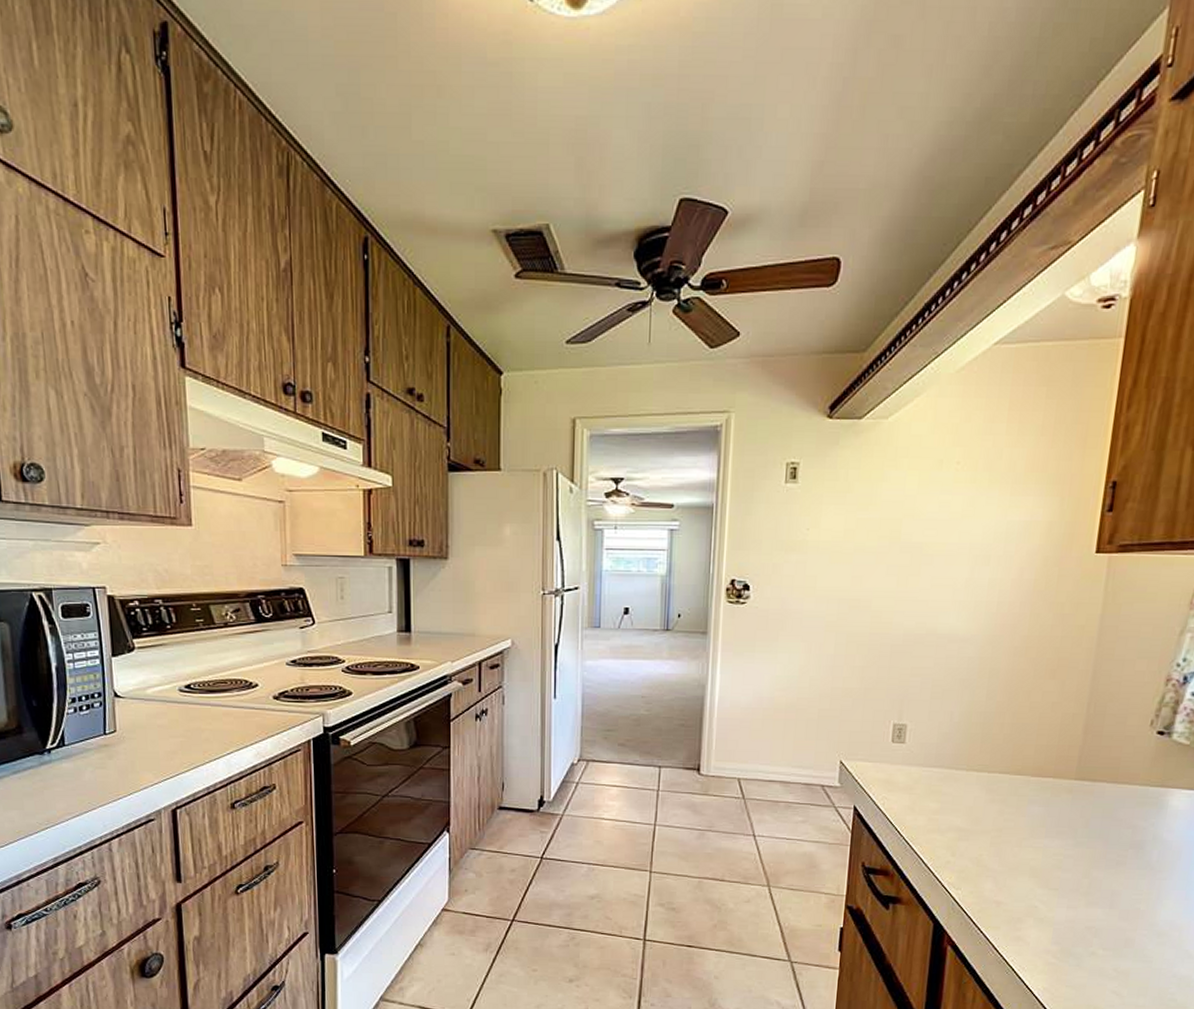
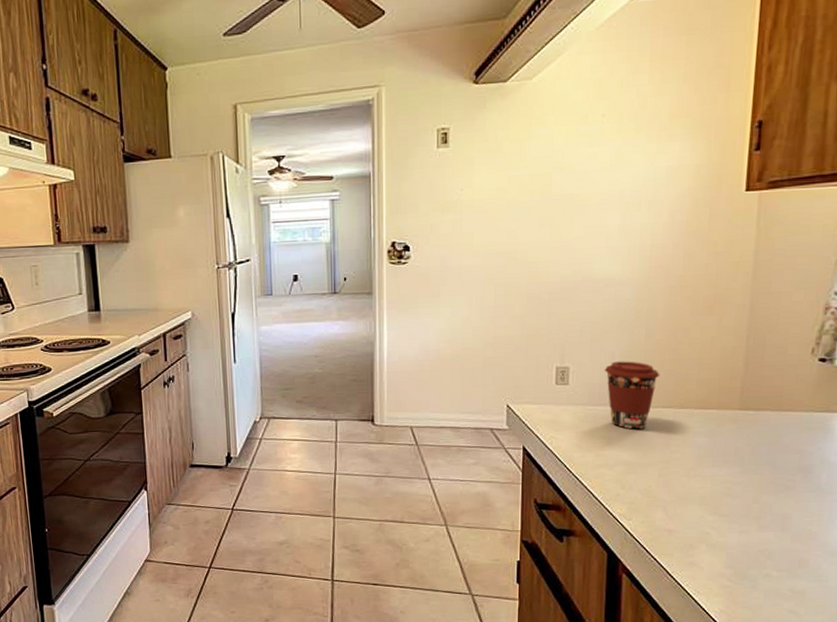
coffee cup: none [942,722,999,795] -> present [604,361,660,430]

